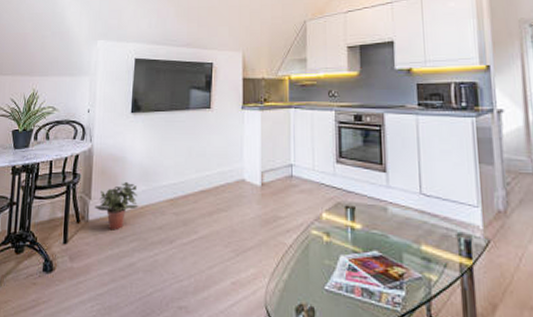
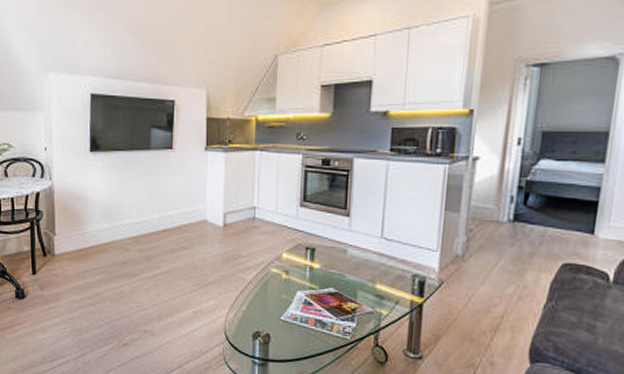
potted plant: present [95,181,139,231] -> none [60,219,103,264]

